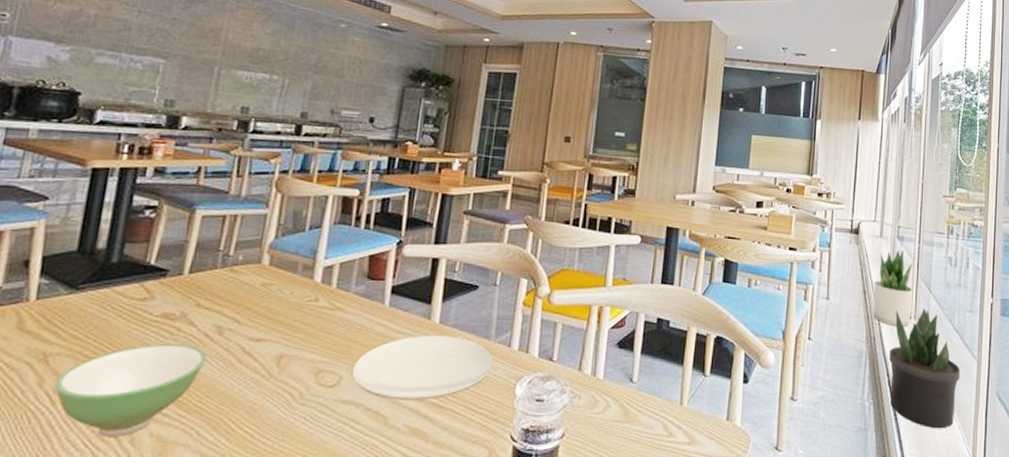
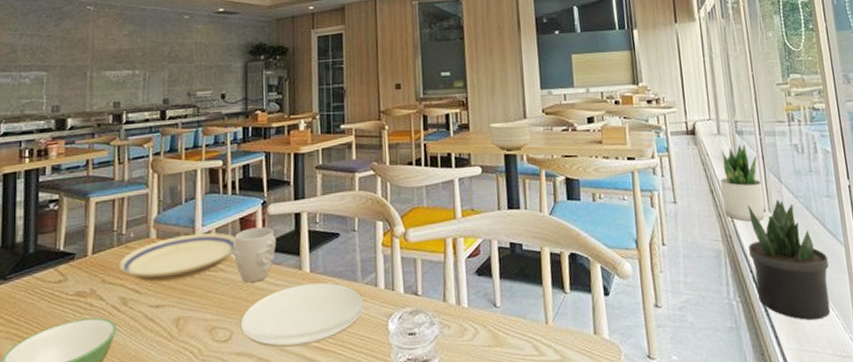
plate: none [219,265,362,313] -> present [119,232,236,282]
cup: none [356,268,408,327] -> present [232,227,277,283]
bowl: none [654,193,699,225] -> present [488,121,532,151]

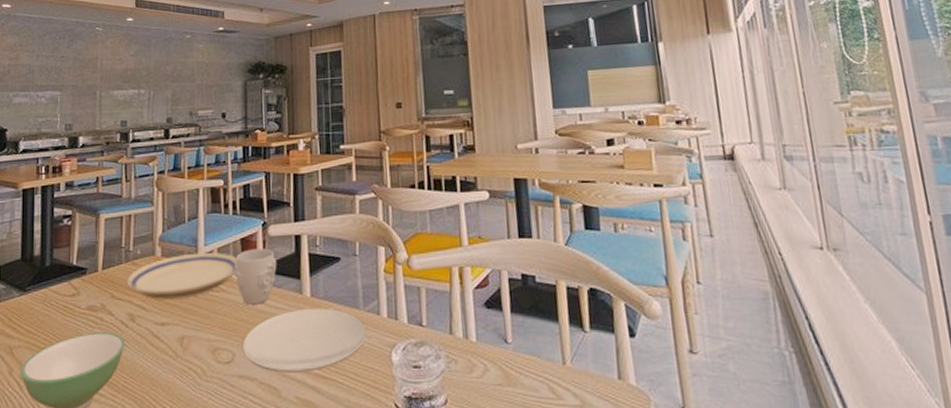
bowl: present [488,121,532,151] -> none [496,143,544,175]
planter: present [719,144,765,221] -> none [765,172,823,260]
planter: present [748,200,831,321] -> none [800,237,910,379]

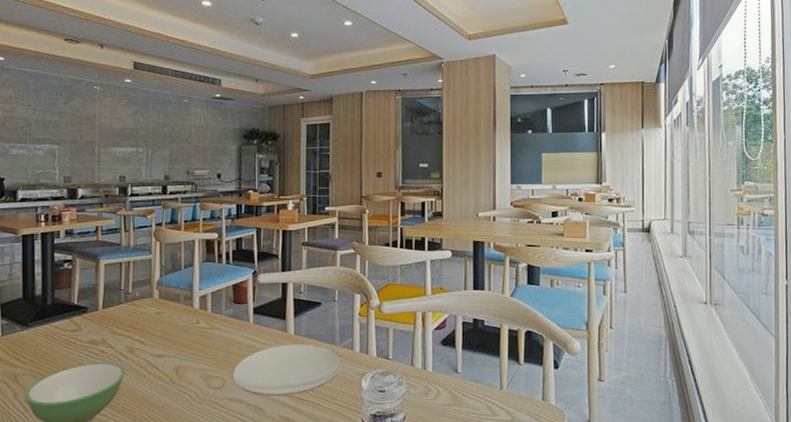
plate: present [127,252,238,299] -> none [126,295,230,335]
cup: present [234,248,277,305] -> none [226,293,265,341]

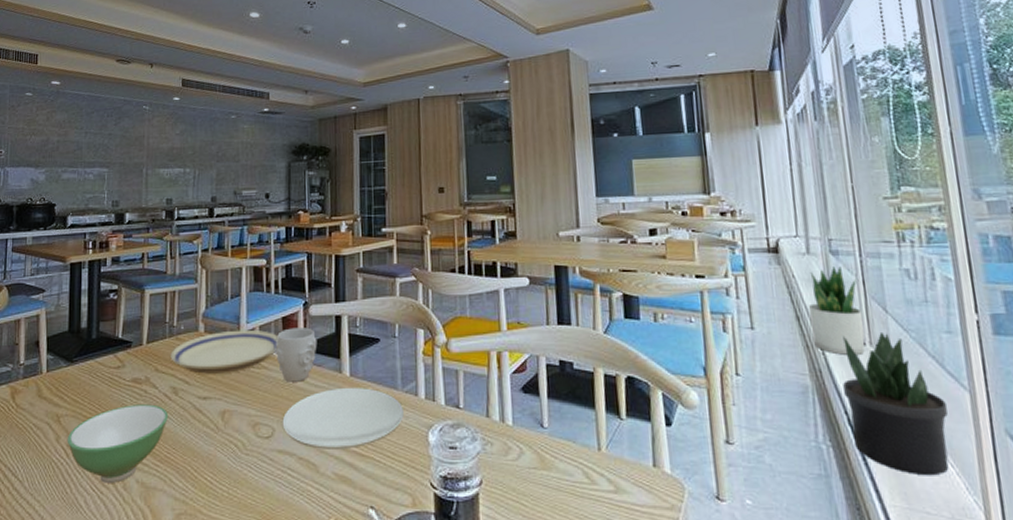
plate: none [126,295,230,335] -> present [170,329,279,374]
cup: none [226,293,265,341] -> present [275,327,317,382]
planter: none [668,243,708,312] -> present [808,266,865,355]
planter: none [688,295,759,400] -> present [843,333,949,476]

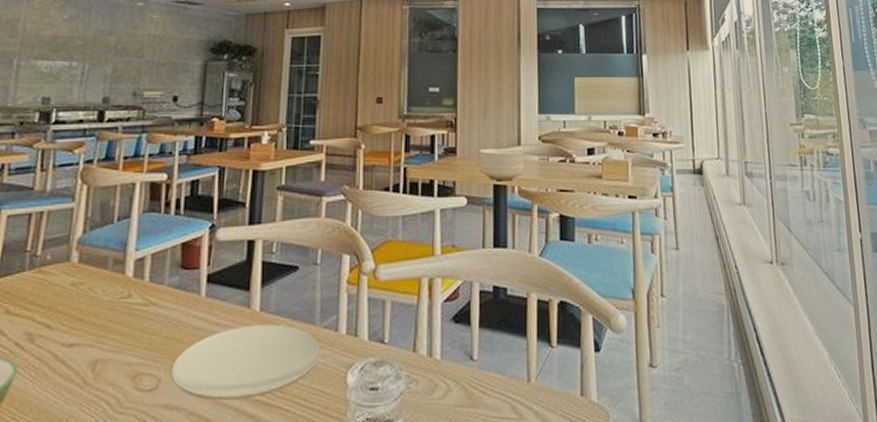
plate: present [170,329,279,374] -> none [28,258,176,315]
cup: present [275,327,317,382] -> none [169,255,223,321]
bowl: none [537,231,586,263] -> present [478,149,526,181]
planter: present [808,266,865,355] -> none [726,188,773,274]
planter: present [843,333,949,476] -> none [753,252,837,388]

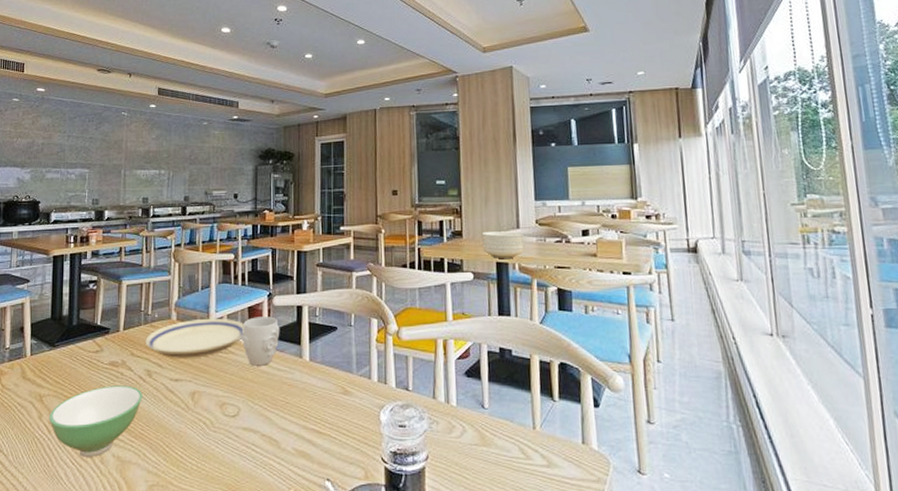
plate: none [28,258,176,315] -> present [145,318,245,358]
cup: none [169,255,223,321] -> present [241,316,280,366]
plate: present [171,323,320,401] -> none [247,370,358,427]

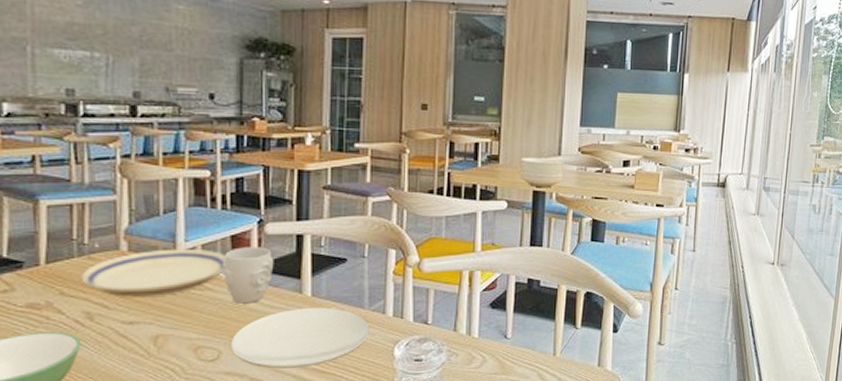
plate: none [247,370,358,427] -> present [230,307,369,369]

